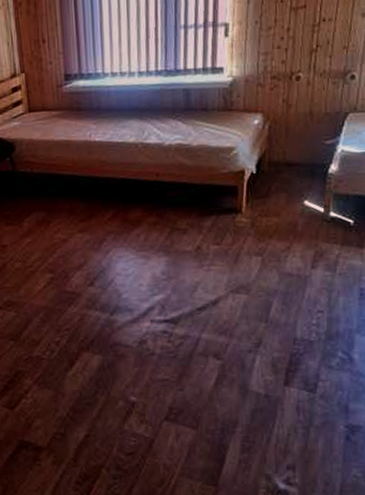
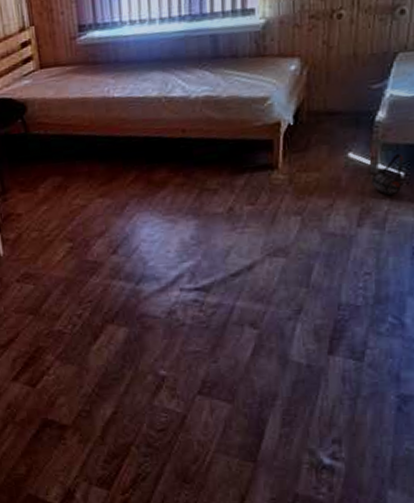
bag: none [324,204,353,241] -> present [371,154,403,196]

